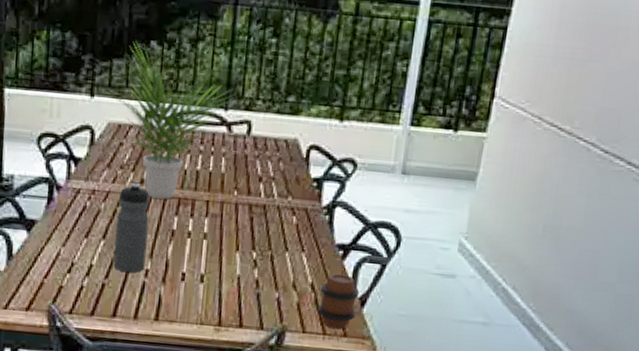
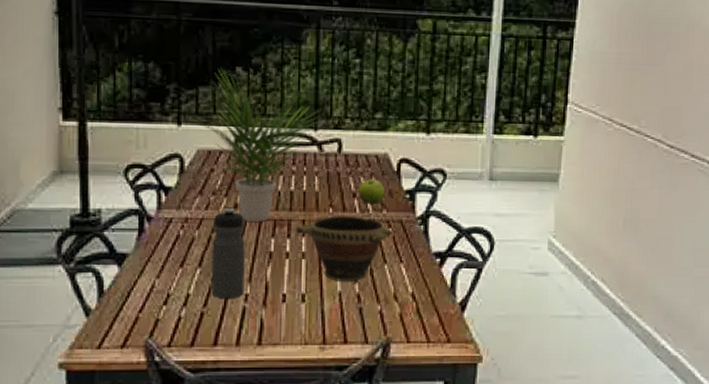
bowl: none [198,198,298,267] -> present [295,215,394,281]
fruit: none [264,164,292,191] -> present [358,179,385,205]
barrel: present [317,273,360,330] -> none [420,281,459,336]

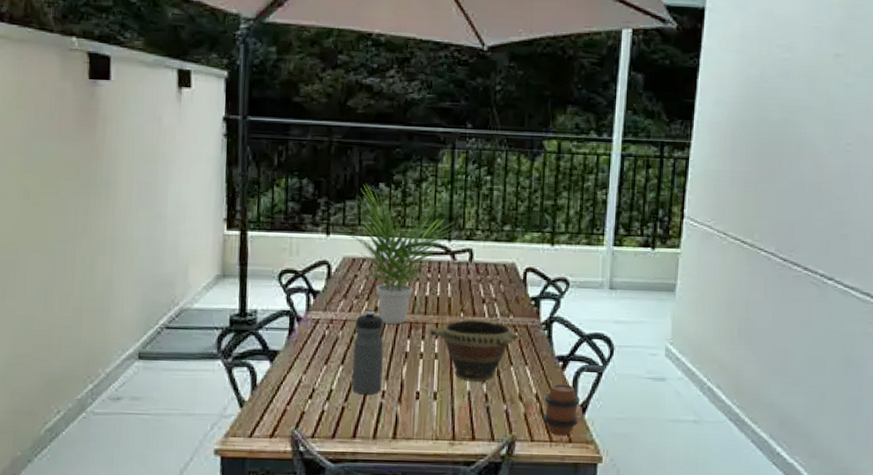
fruit: present [358,179,385,205] -> none [487,286,512,310]
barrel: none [420,281,459,336] -> present [543,383,580,436]

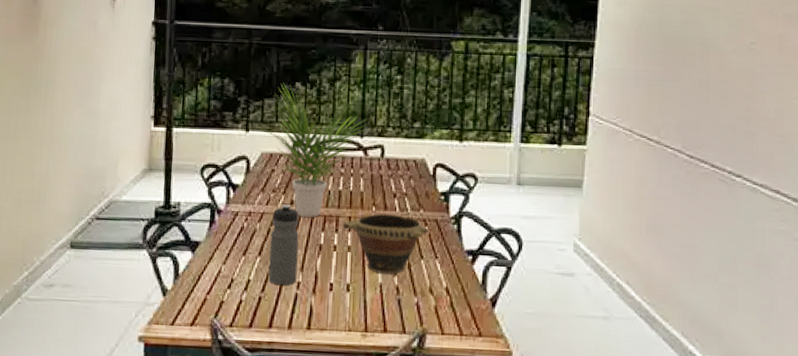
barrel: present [543,383,580,436] -> none [453,277,490,330]

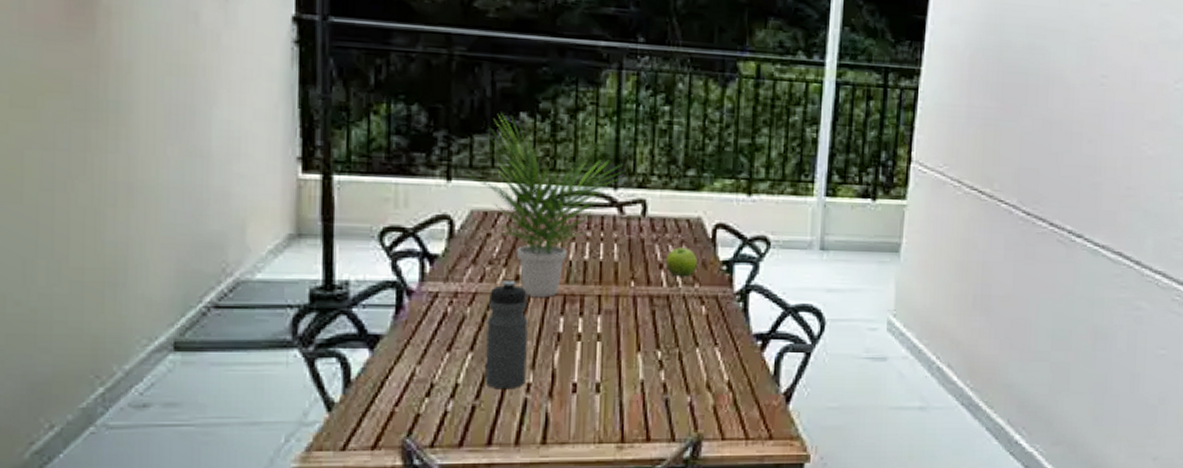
bowl: present [342,213,430,274] -> none [589,290,707,368]
fruit: none [398,181,422,205] -> present [665,247,697,277]

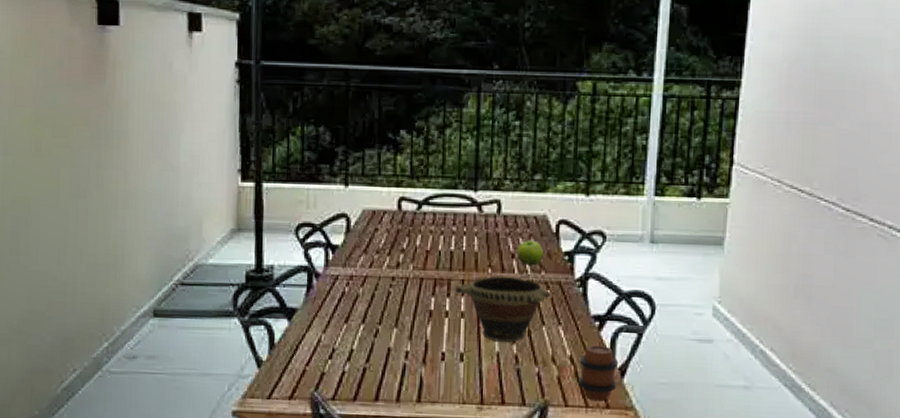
potted plant: present [455,112,624,297] -> none [351,130,482,281]
water bottle: present [485,280,528,390] -> none [373,267,406,356]
bowl: none [589,290,707,368] -> present [455,276,552,342]
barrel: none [737,367,784,432] -> present [578,344,619,402]

